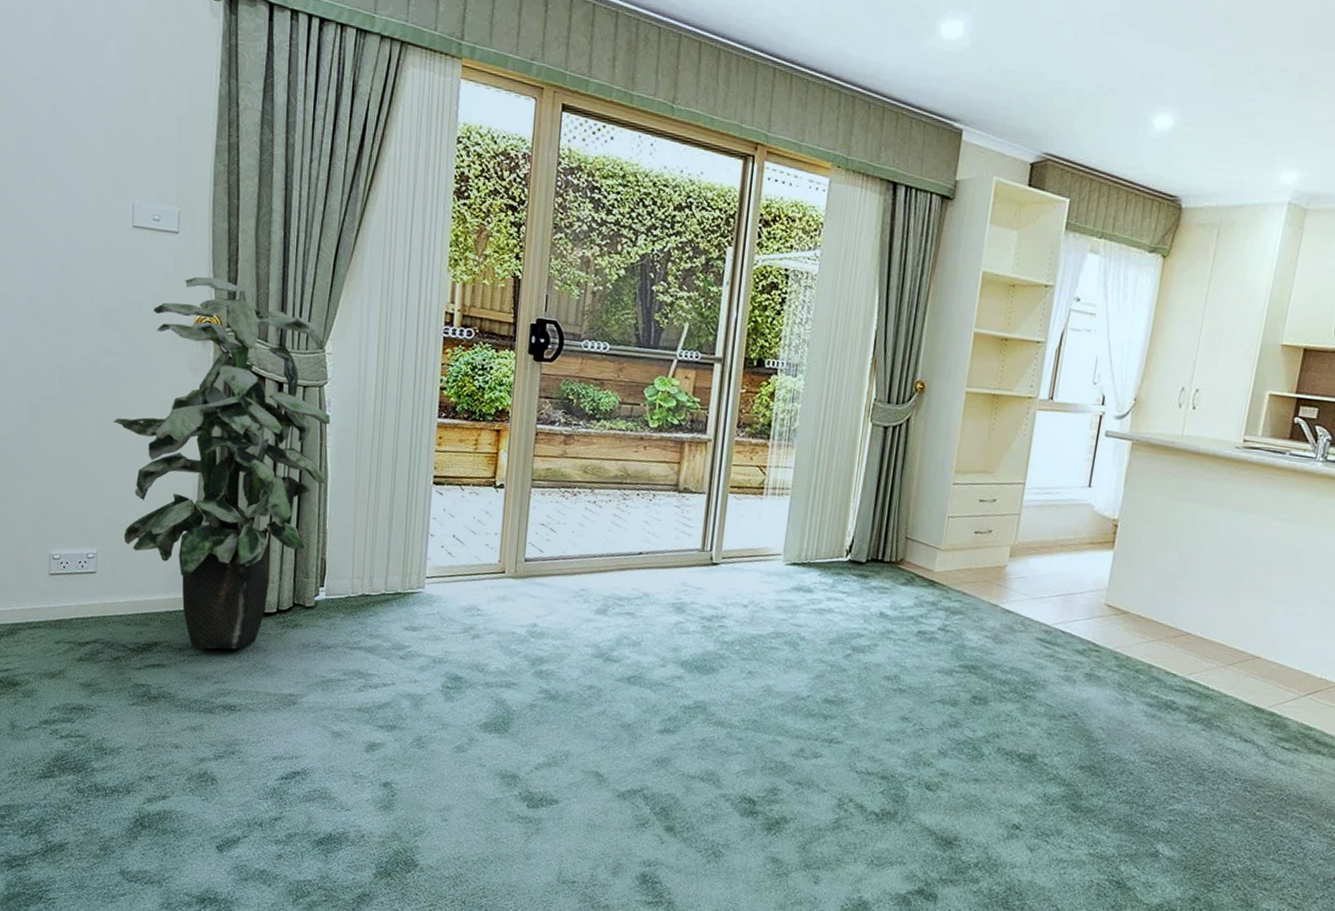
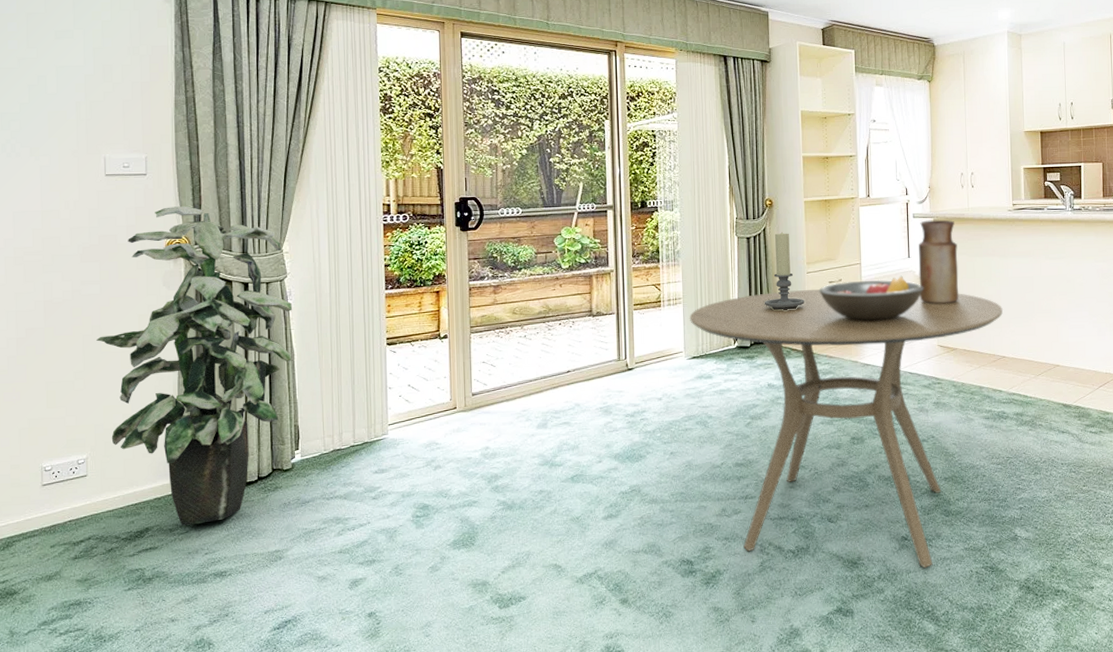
dining table: none [795,498,1201,866] -> present [689,289,1004,568]
candle holder: none [891,426,945,527] -> present [764,232,805,311]
fruit bowl: none [964,503,1102,561] -> present [819,275,925,321]
vase: none [1093,442,1160,555] -> present [918,219,959,304]

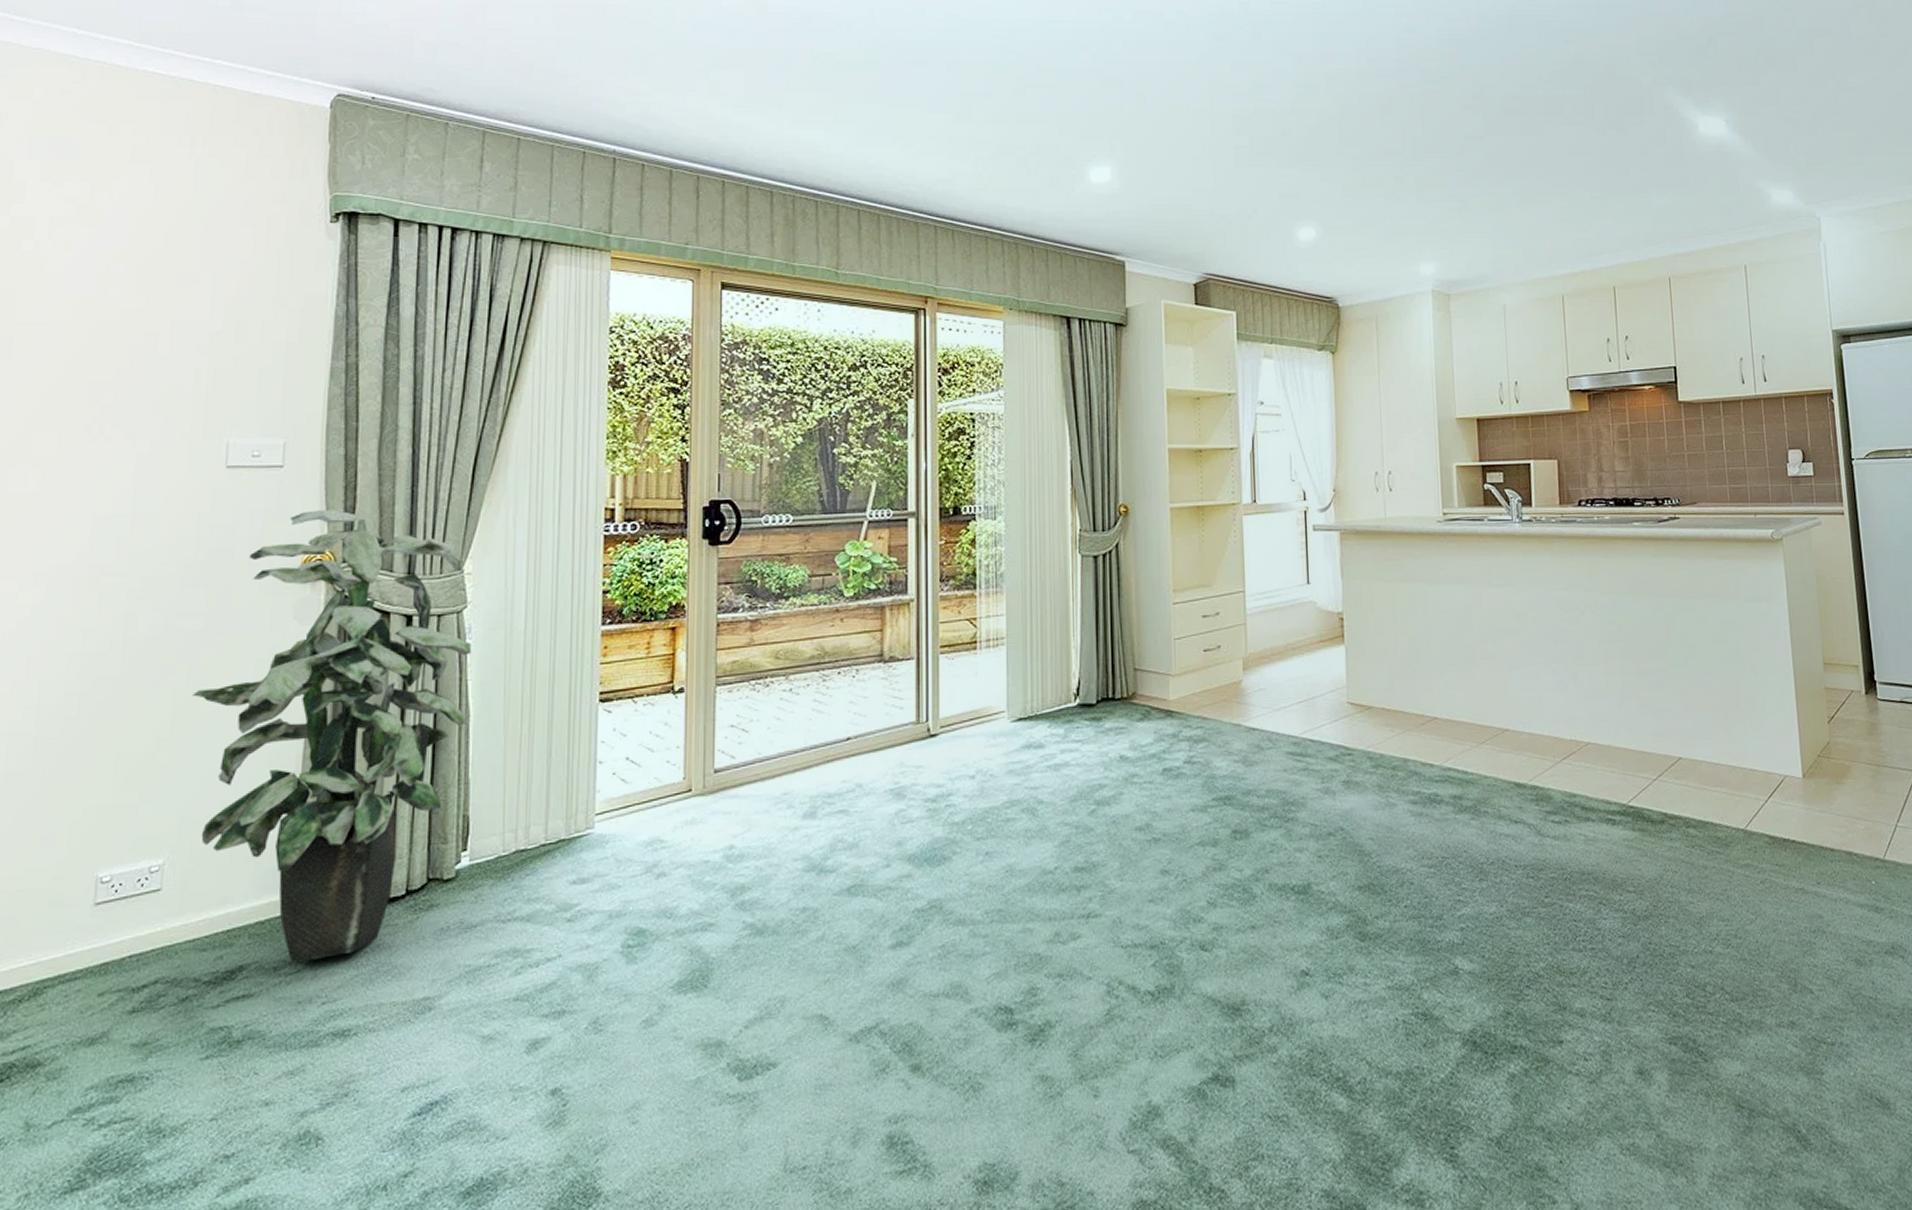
dining table: present [689,289,1004,568] -> none [1014,626,1434,1015]
candle holder: present [764,232,805,311] -> none [1115,549,1171,655]
fruit bowl: present [819,275,925,321] -> none [1189,607,1329,669]
vase: present [918,219,959,304] -> none [1320,533,1375,647]

